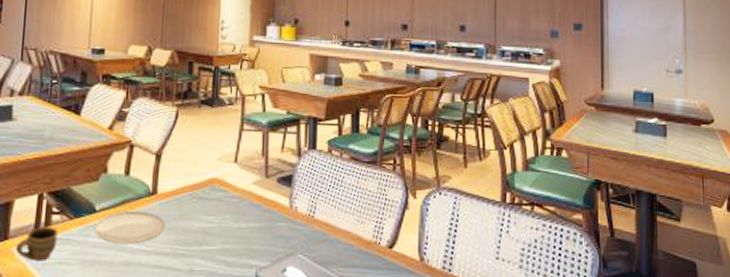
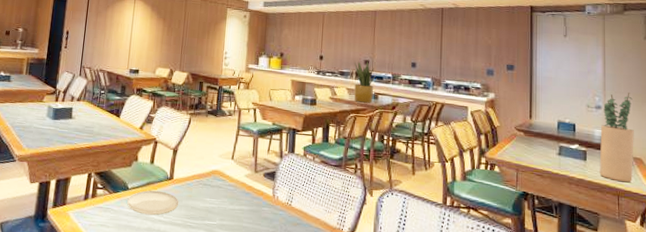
cup: present [16,227,58,261] -> none [71,197,101,223]
planter: none [390,25,418,80] -> present [354,60,377,103]
vase: none [681,52,719,161] -> present [599,93,634,183]

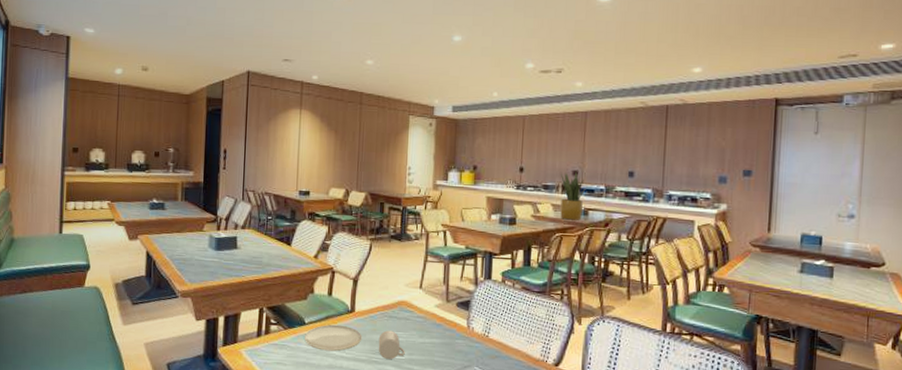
cup: none [193,197,217,225] -> present [378,330,405,360]
vase: present [599,93,634,183] -> none [847,198,894,302]

